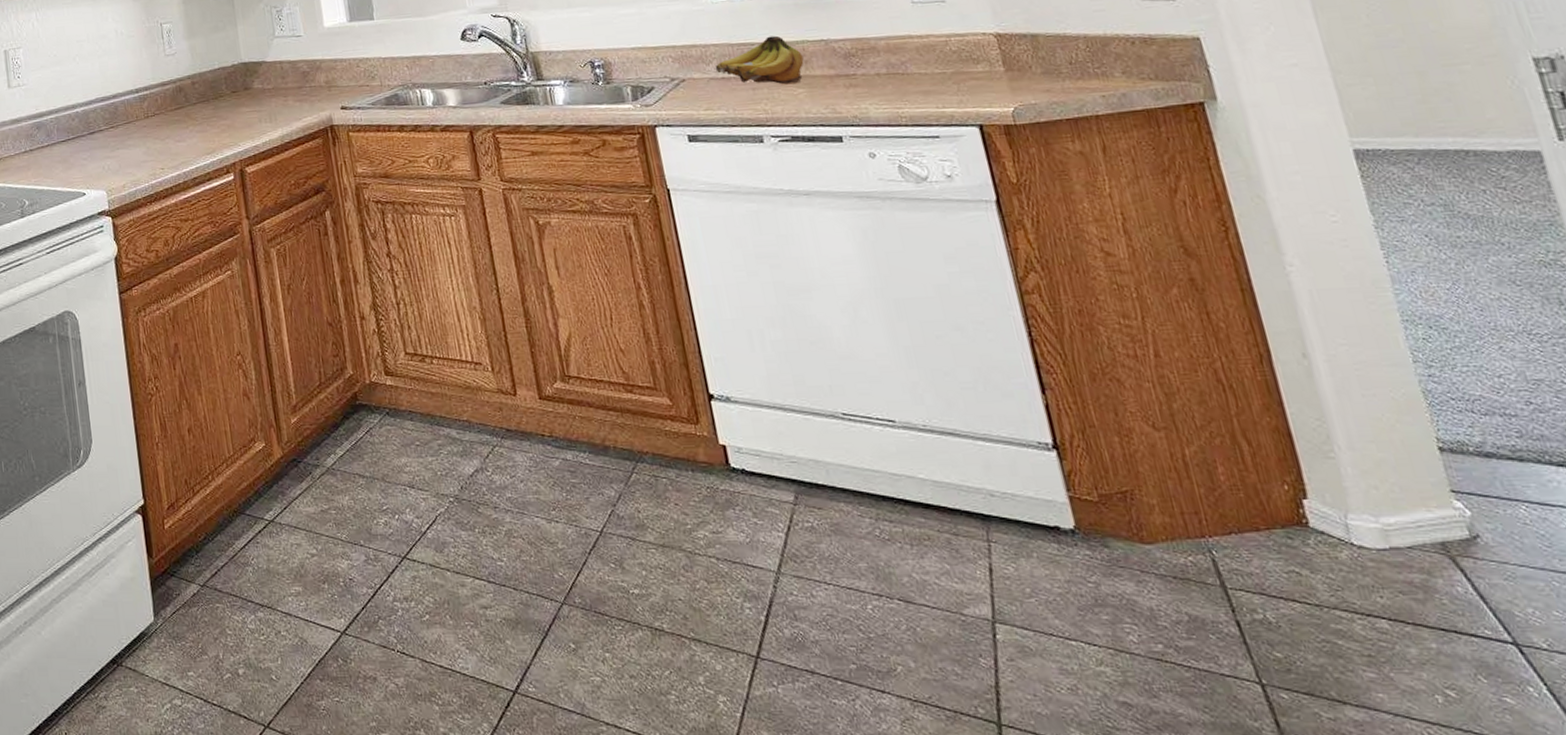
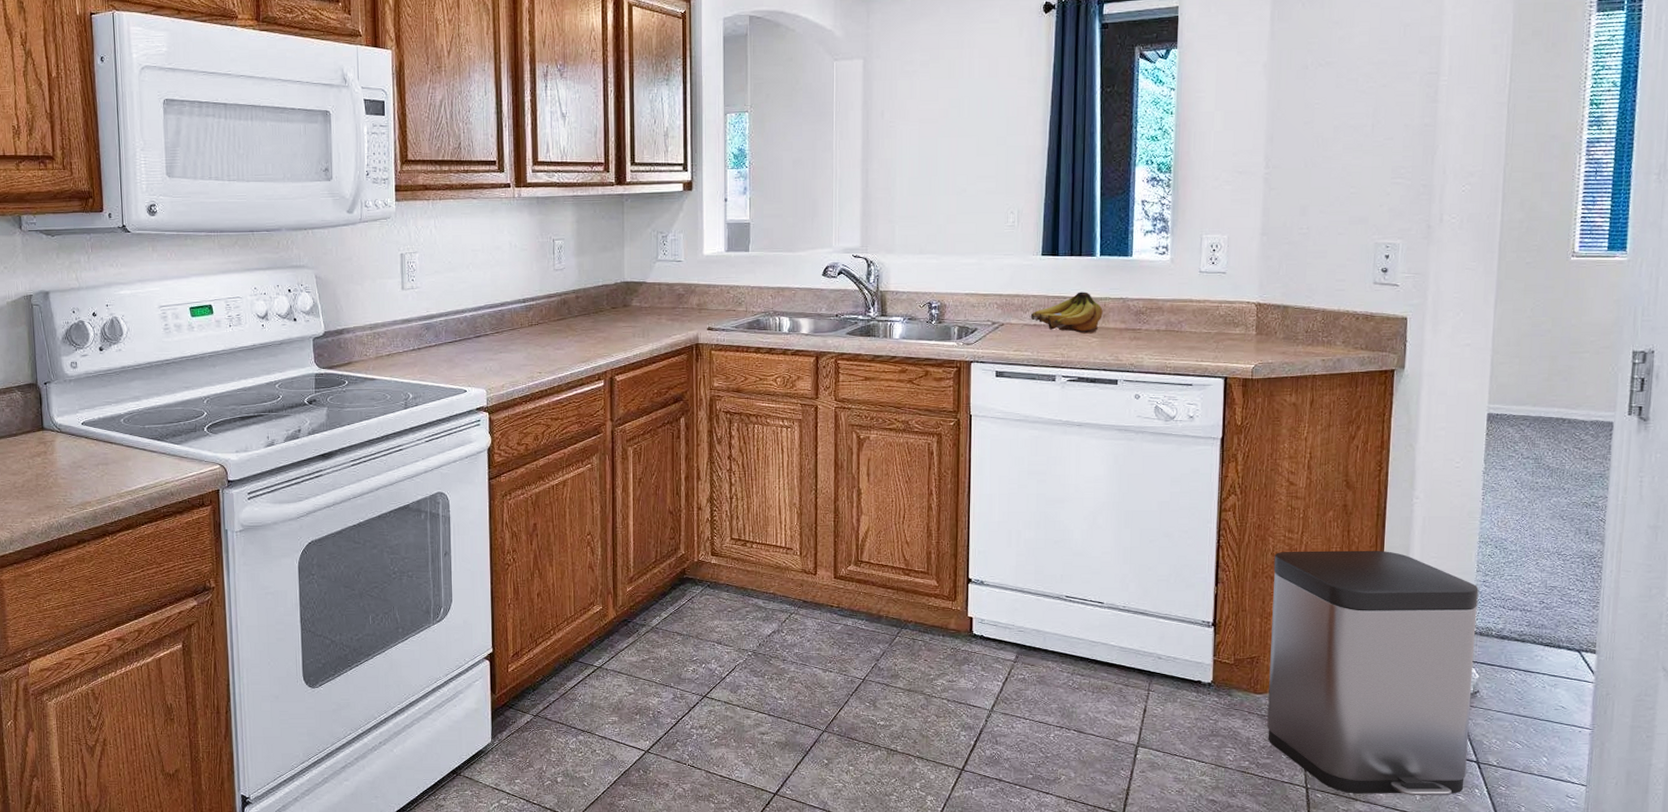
pedal bin: none [1112,337,1508,698] -> present [1267,550,1479,796]

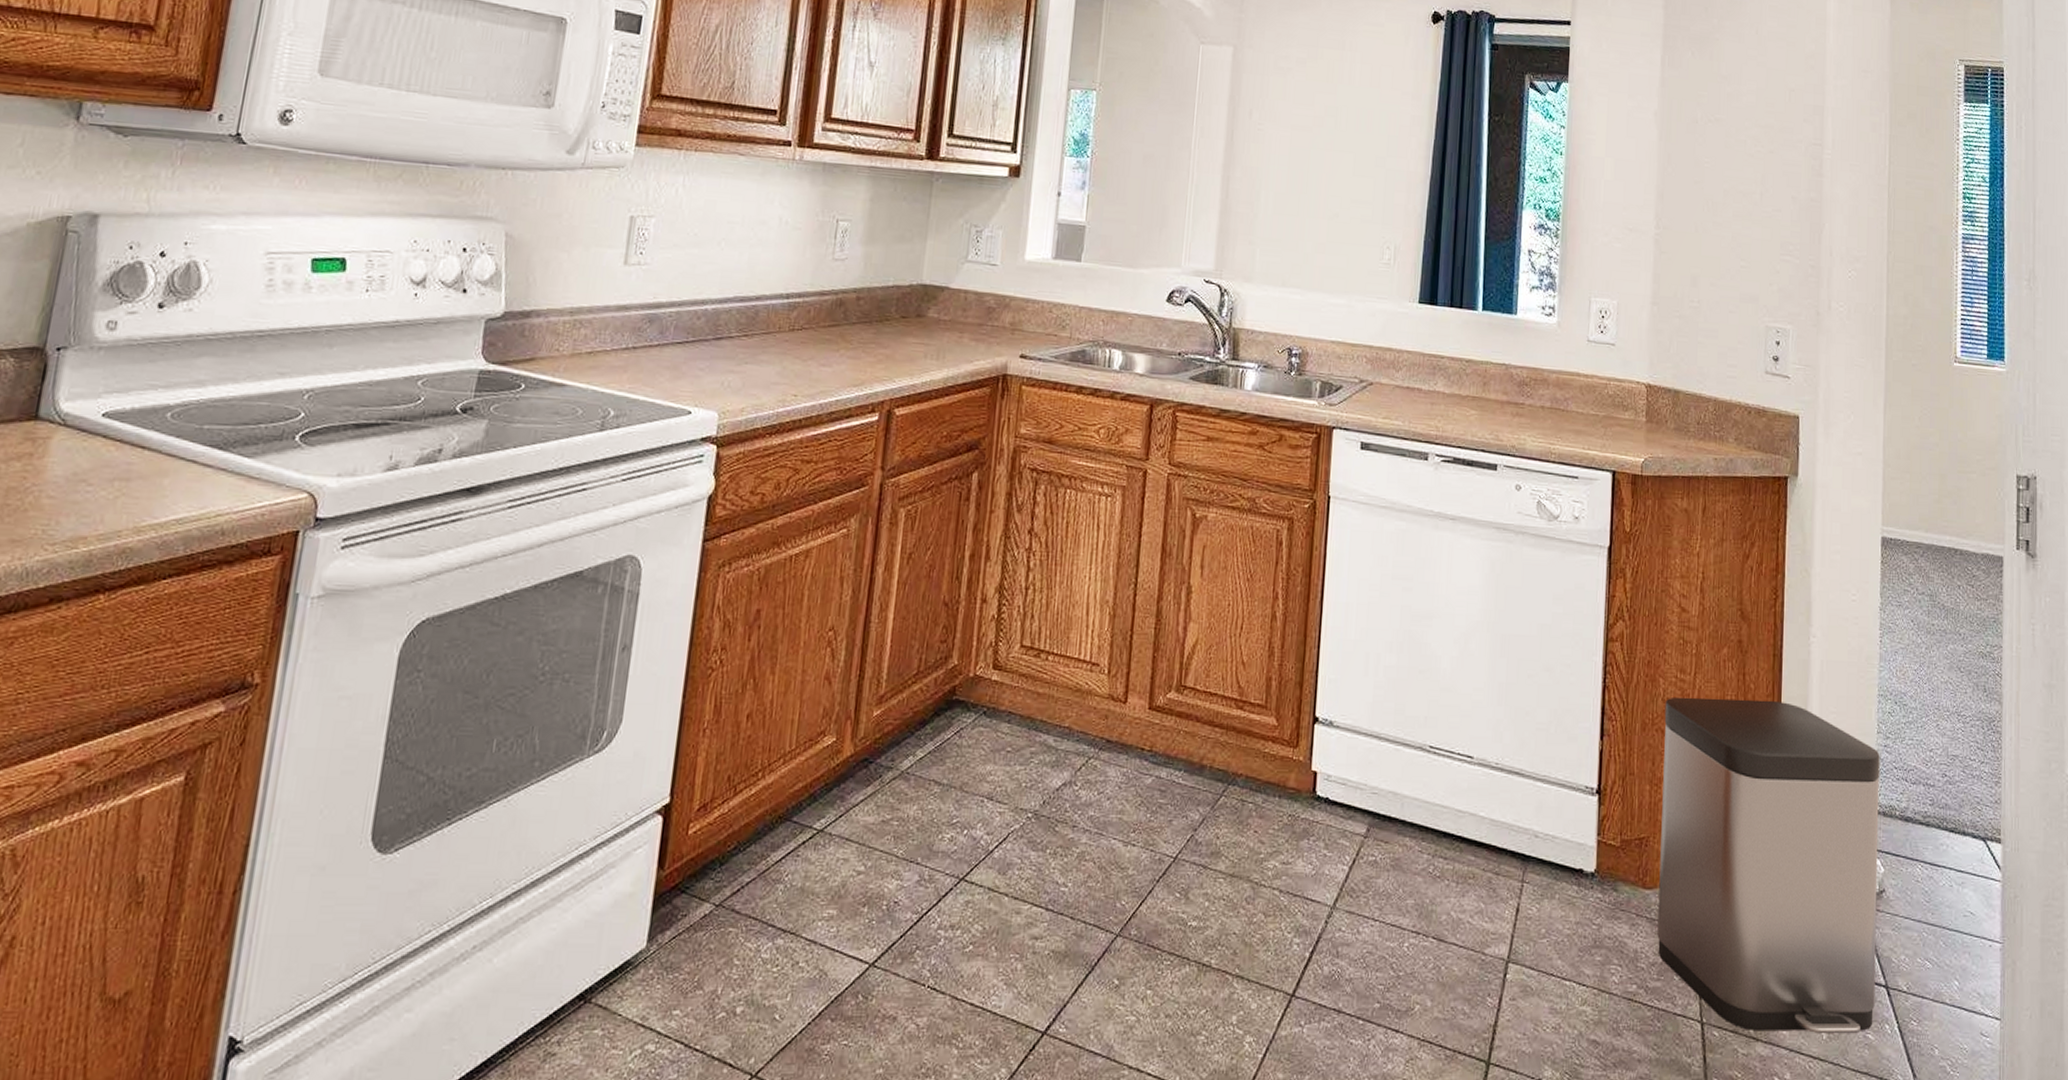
fruit: present [1030,291,1103,334] -> none [1403,351,1483,405]

